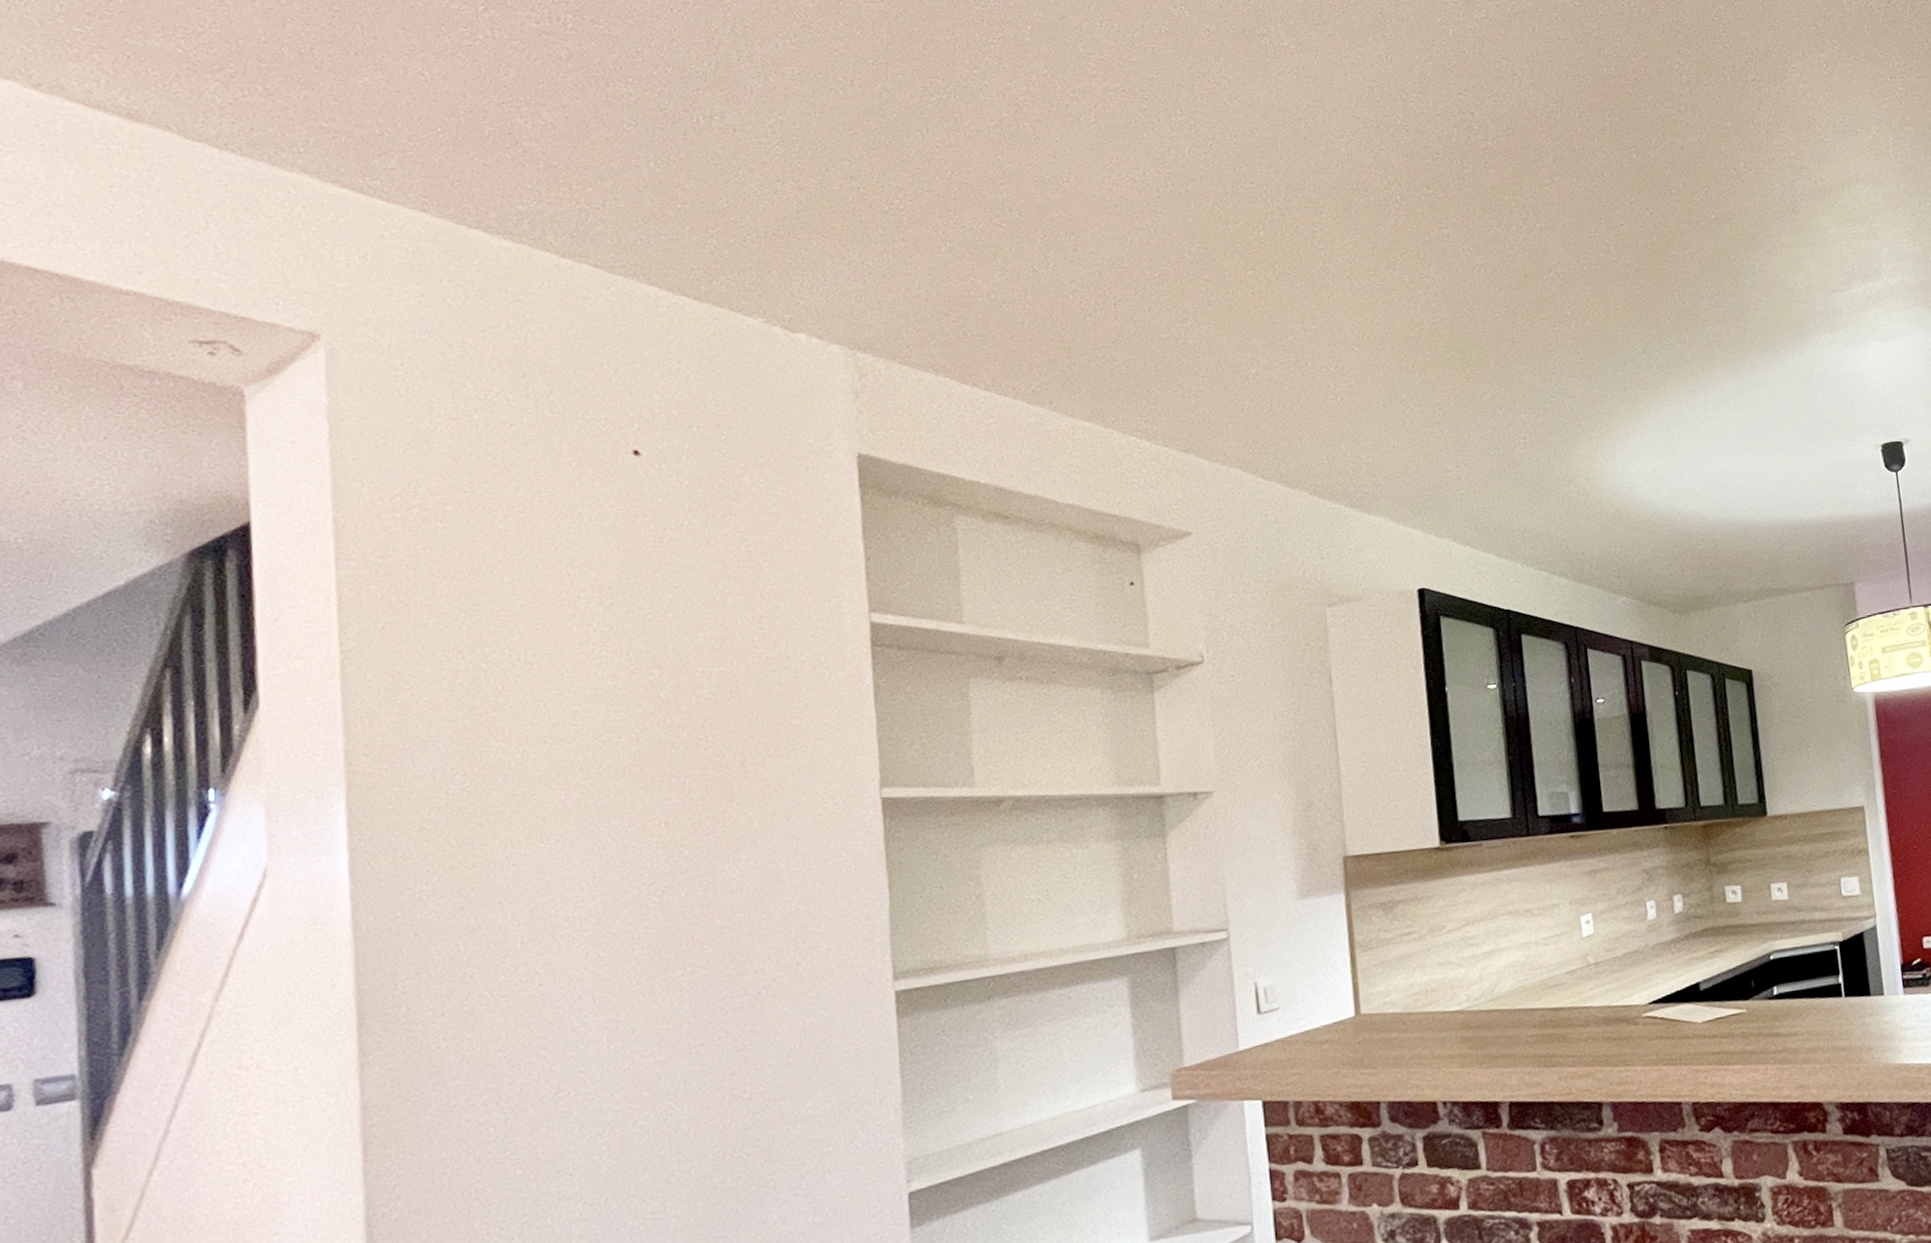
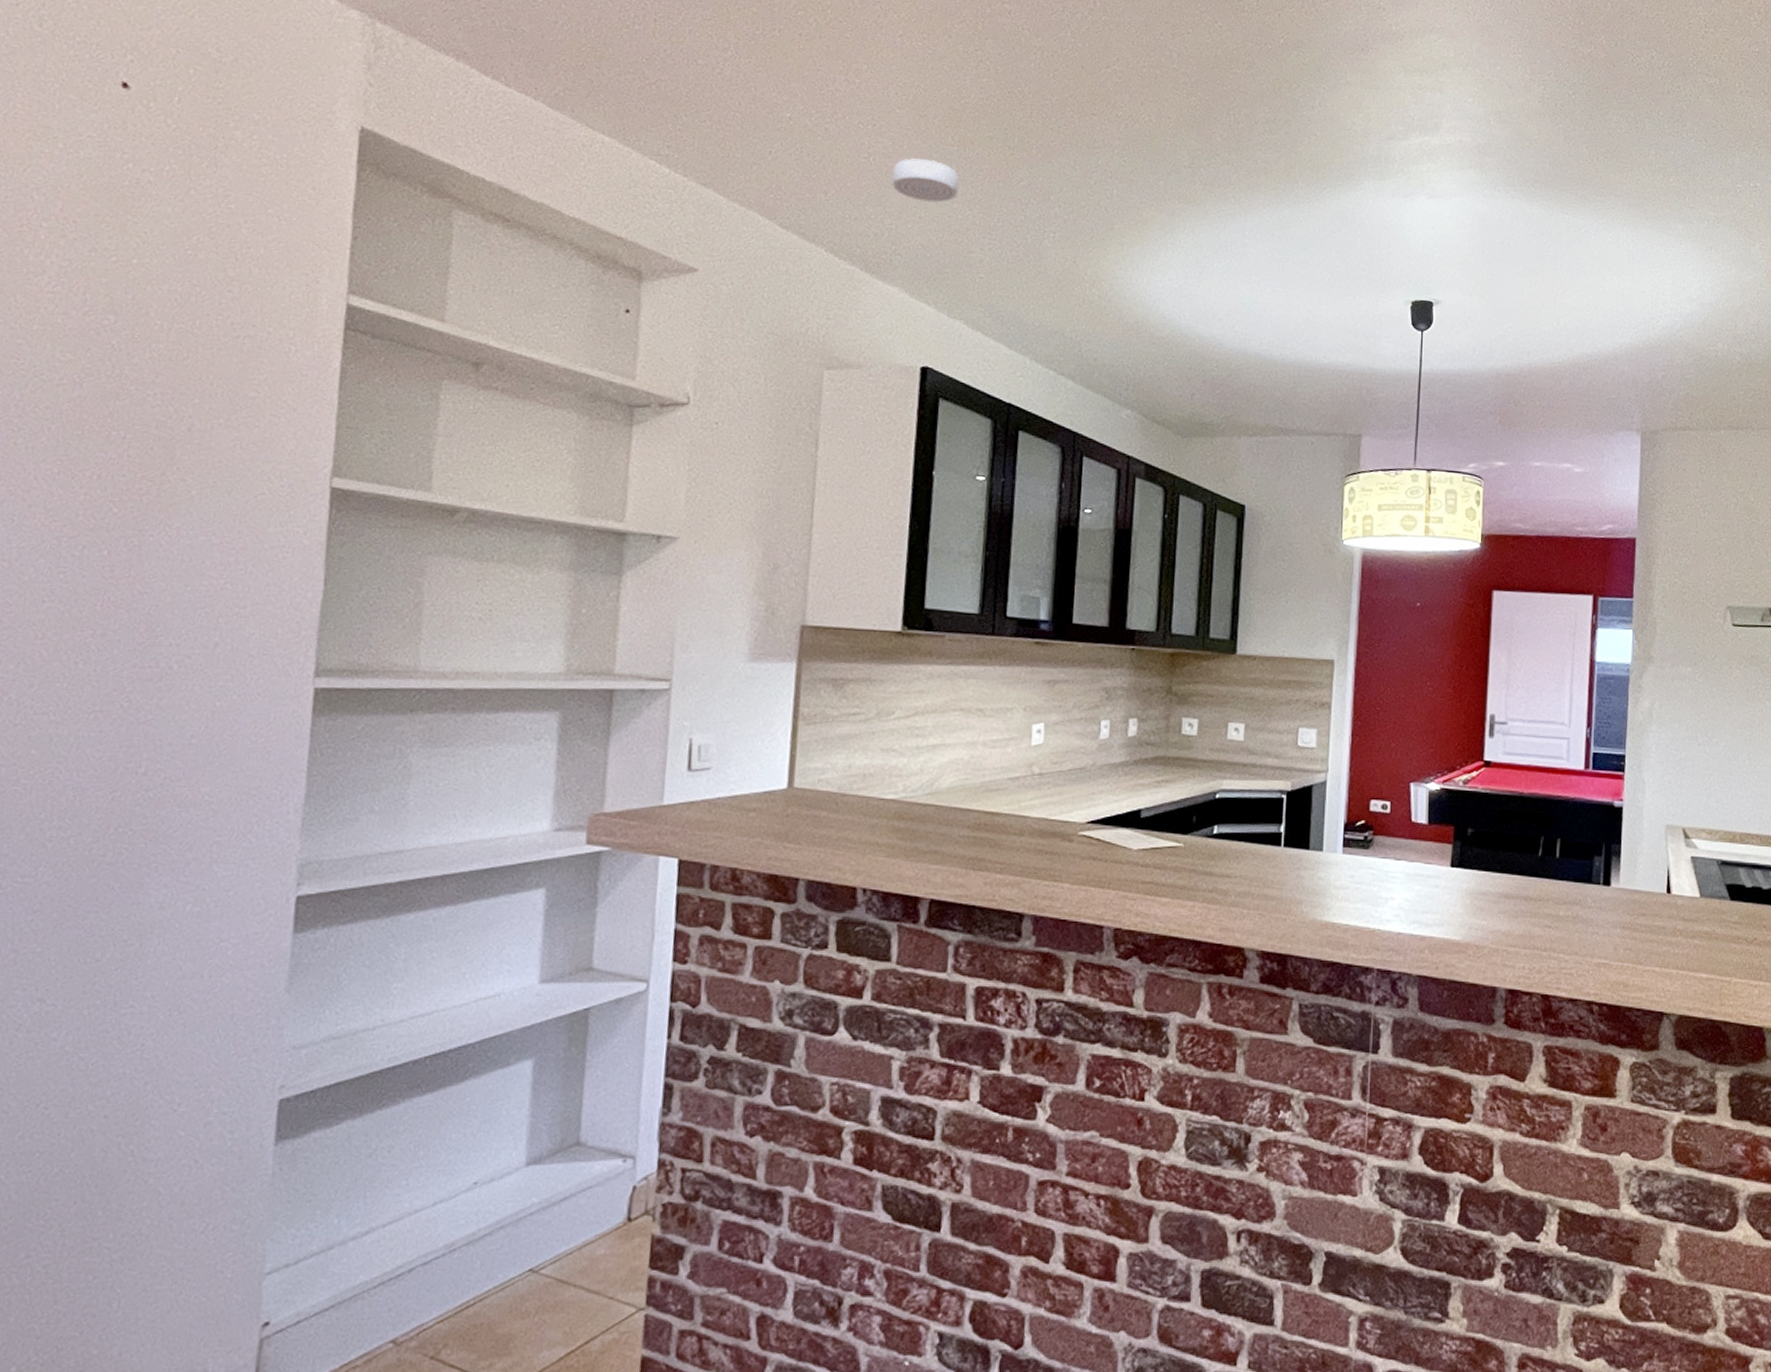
smoke detector: none [1360,390,1427,431] -> present [892,158,960,203]

